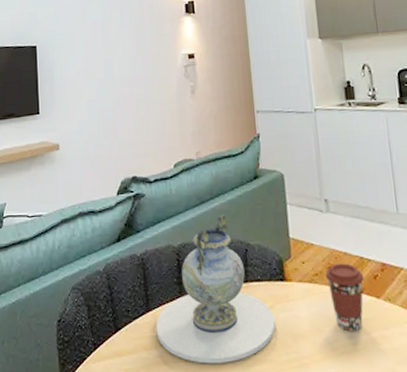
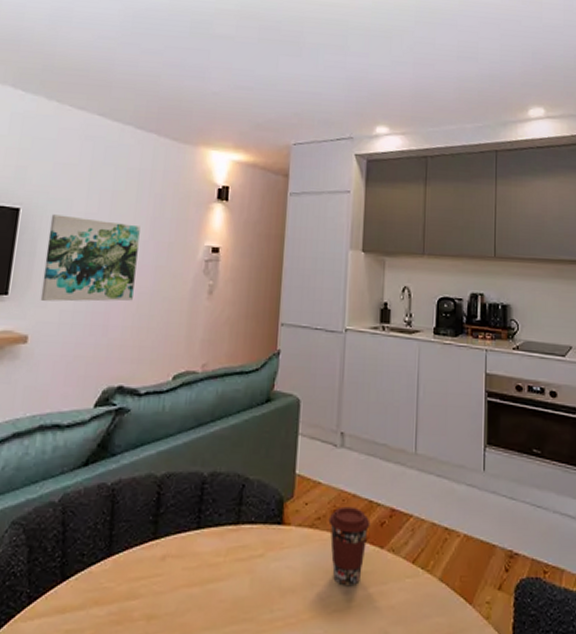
wall art: none [60,45,132,115] -> present [40,214,140,302]
decorative vase: present [156,214,275,364] -> none [115,440,264,624]

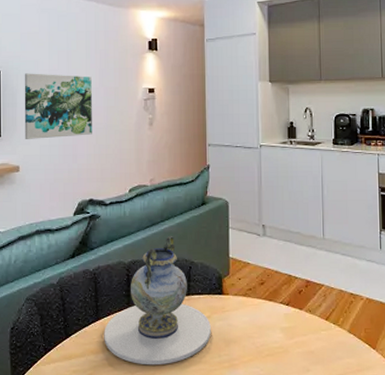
decorative vase: none [115,440,264,624] -> present [104,235,211,366]
coffee cup: present [328,506,371,587] -> none [258,280,291,338]

